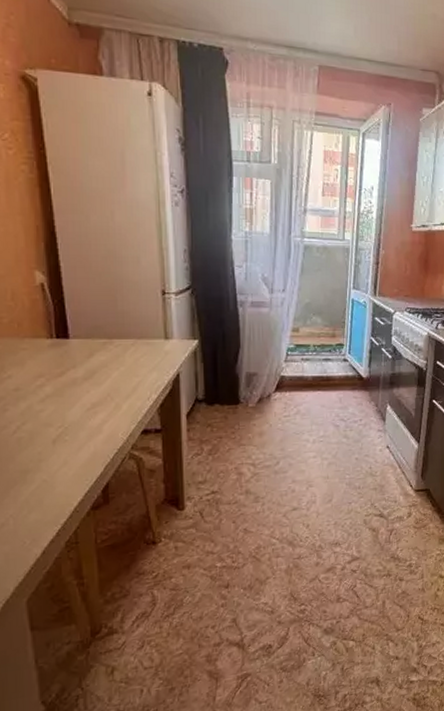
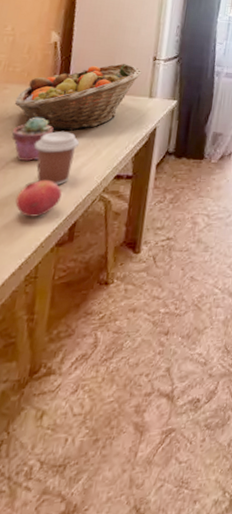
fruit basket: none [10,302,151,386] -> present [14,63,142,131]
potted succulent: none [16,373,62,423] -> present [12,117,54,161]
pomegranate: none [37,442,86,482] -> present [15,180,62,217]
coffee cup: none [44,387,95,447] -> present [34,131,80,186]

